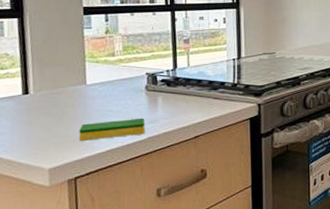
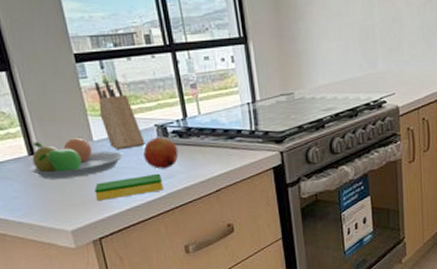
fruit bowl: none [20,80,113,118] -> present [29,136,124,180]
knife block: none [97,31,135,94] -> present [95,79,145,150]
apple: none [131,84,164,114] -> present [143,137,179,169]

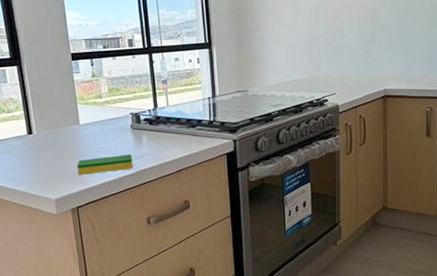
fruit bowl: present [29,136,124,180] -> none [27,120,103,155]
knife block: present [95,79,145,150] -> none [85,74,121,133]
apple: present [143,137,179,169] -> none [119,123,148,151]

